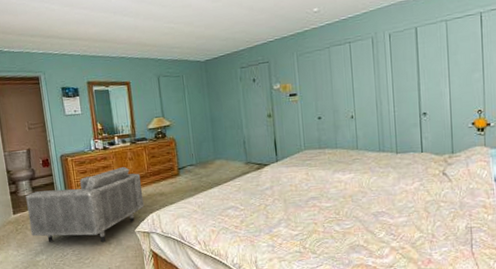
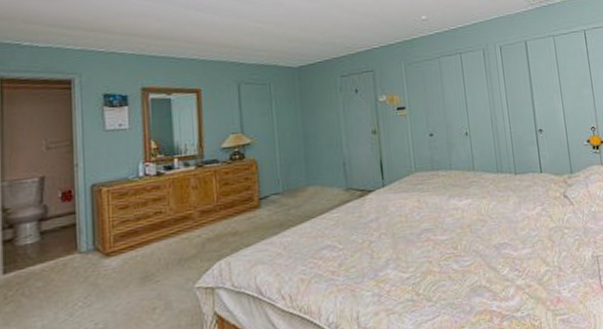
armchair: present [26,166,145,243] -> none [28,197,210,313]

